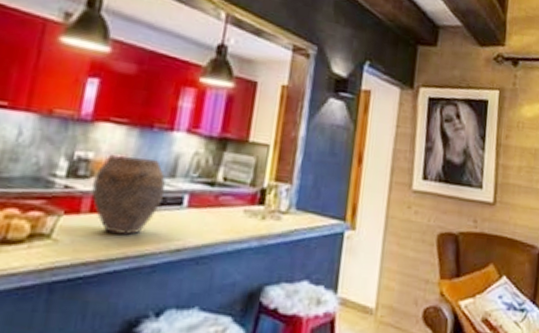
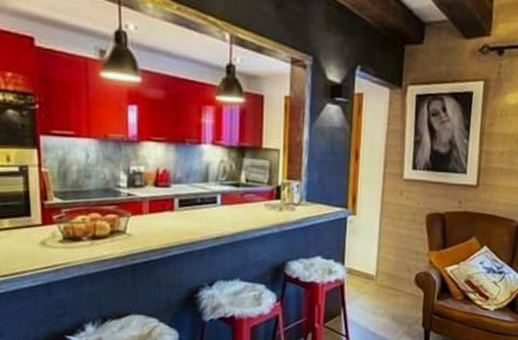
vase: present [92,154,167,236] -> none [147,167,202,229]

